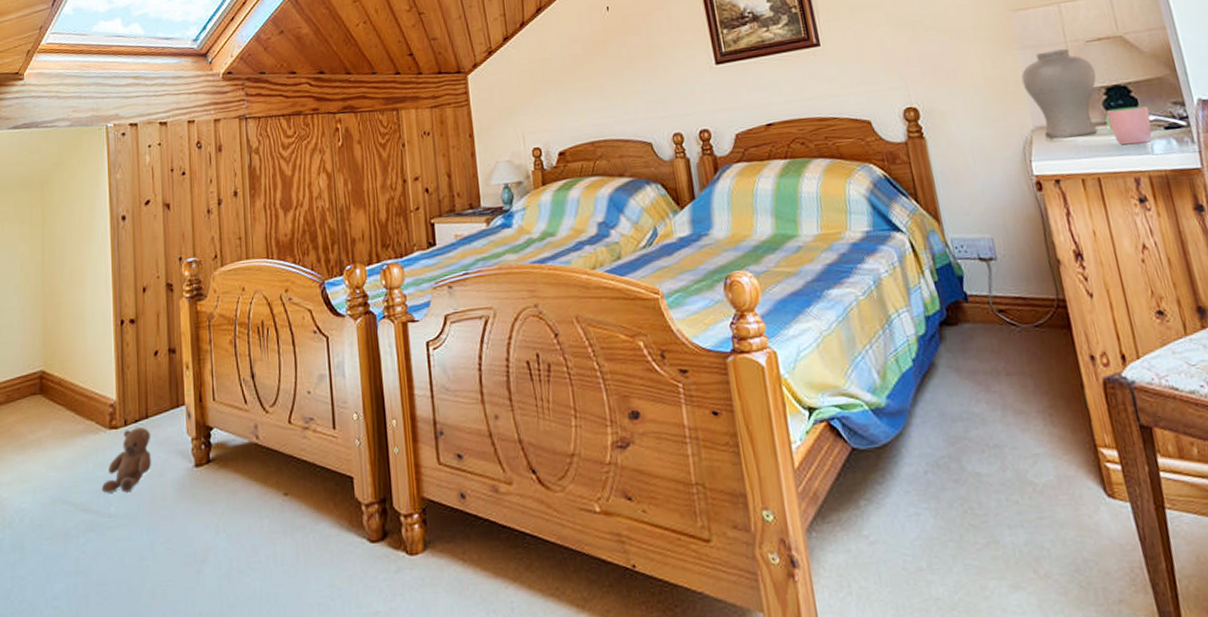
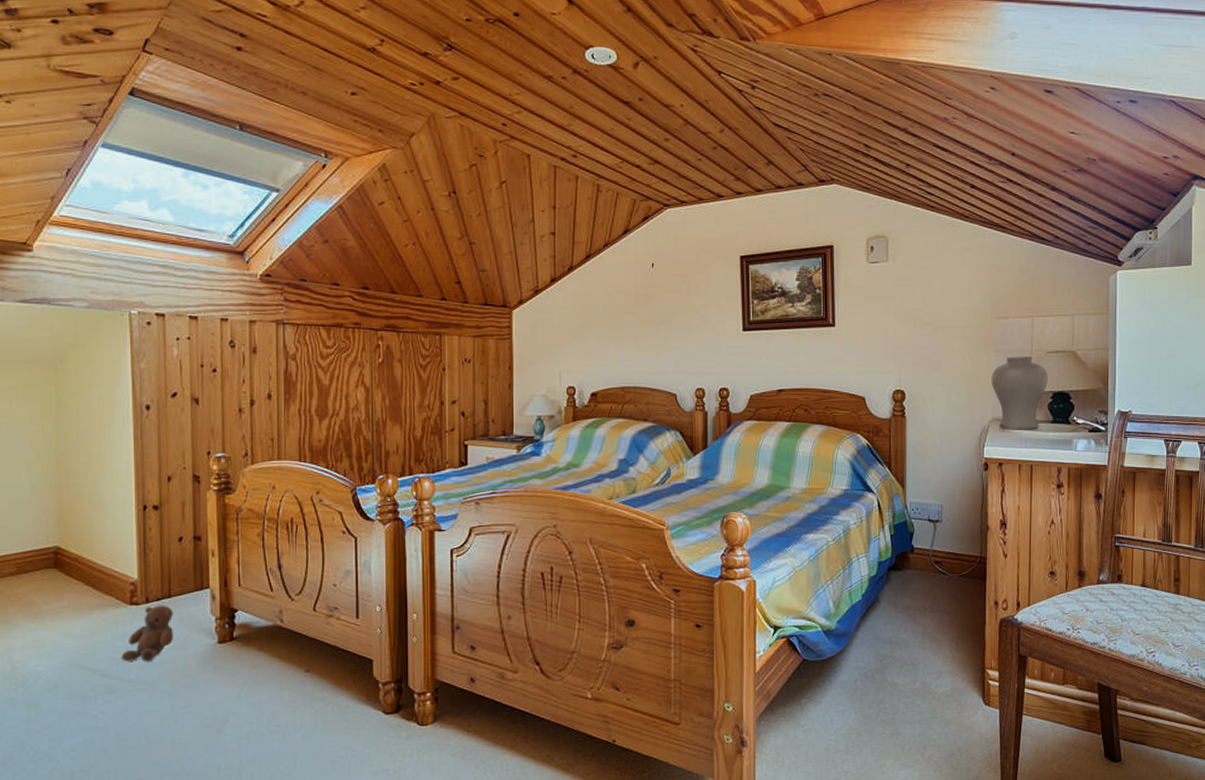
cup: present [1105,106,1152,146] -> none [1047,410,1080,441]

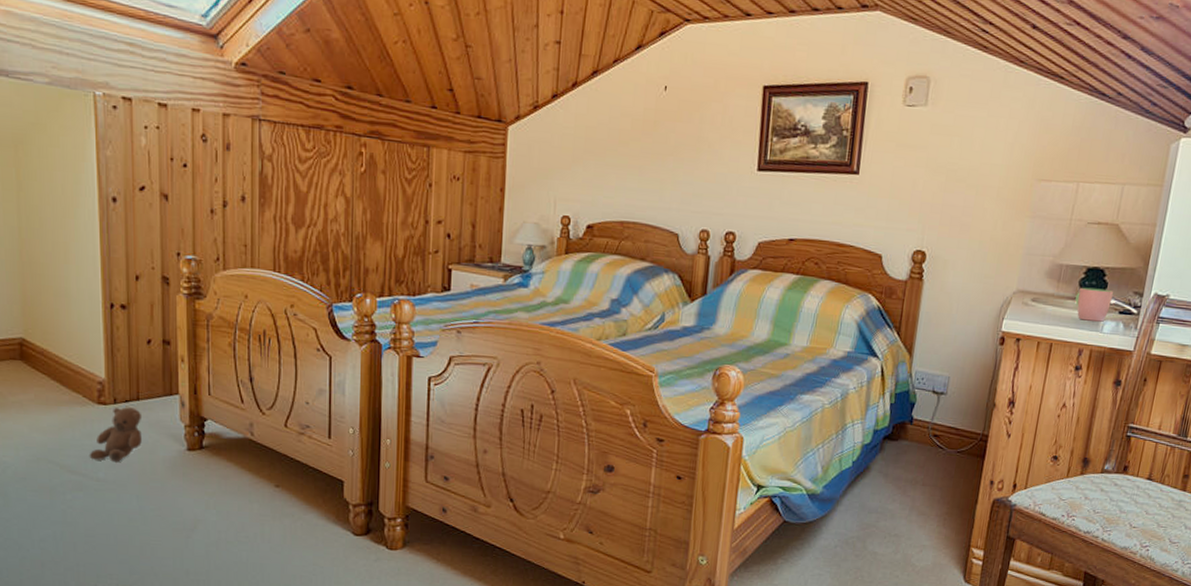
vase: present [991,356,1048,430] -> none [1021,224,1085,307]
cup: none [1047,410,1080,441] -> present [1075,287,1113,322]

